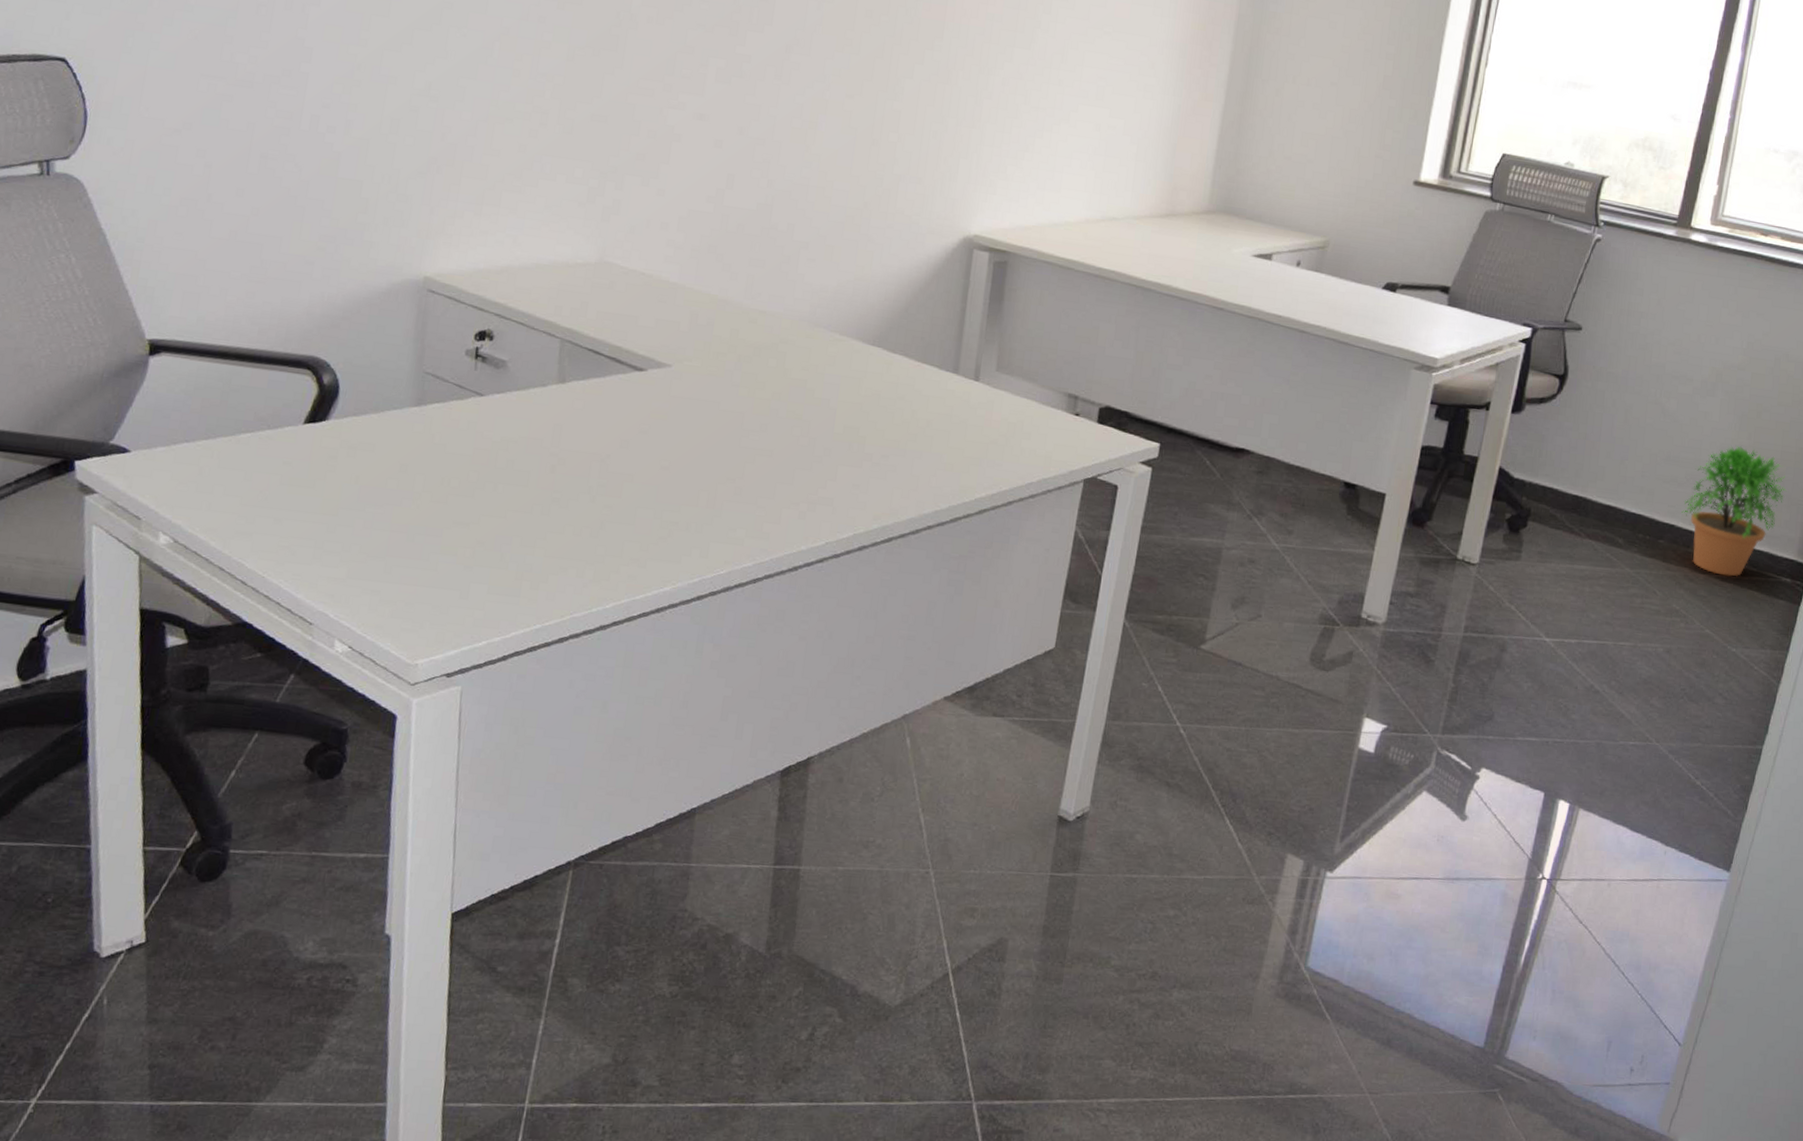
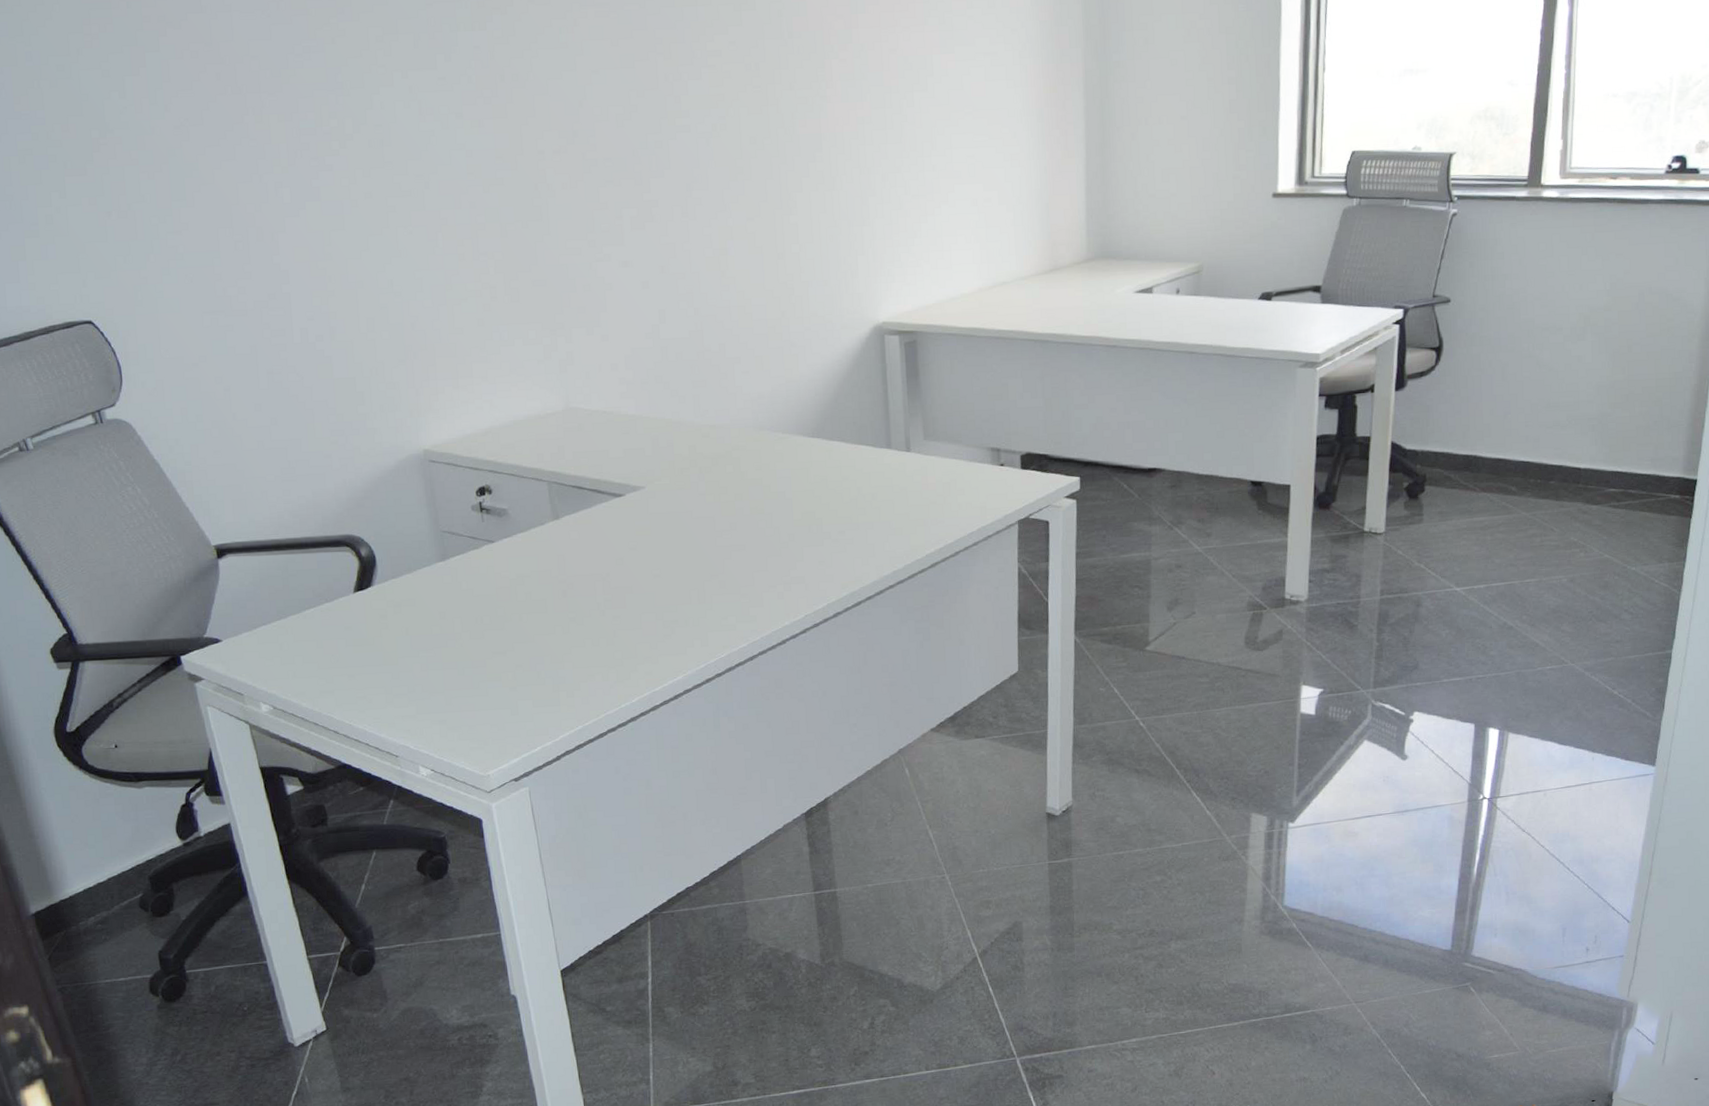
potted plant: present [1681,446,1787,577] -> none [1568,382,1666,503]

